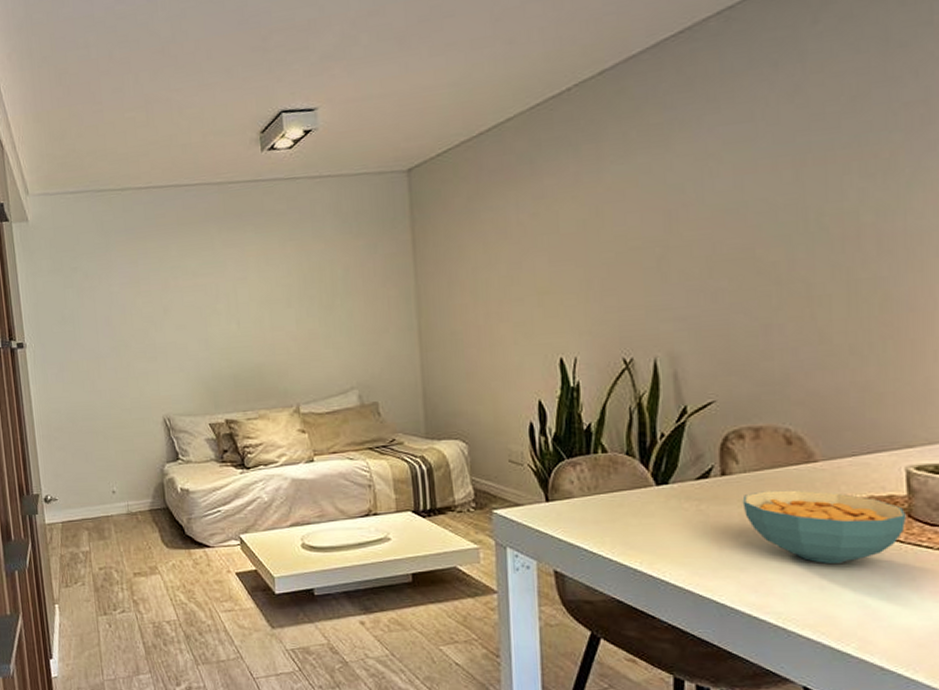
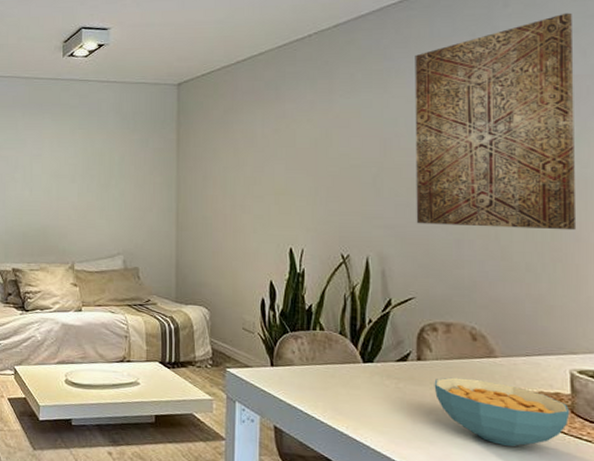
wall art: none [702,21,911,312] -> present [415,12,577,231]

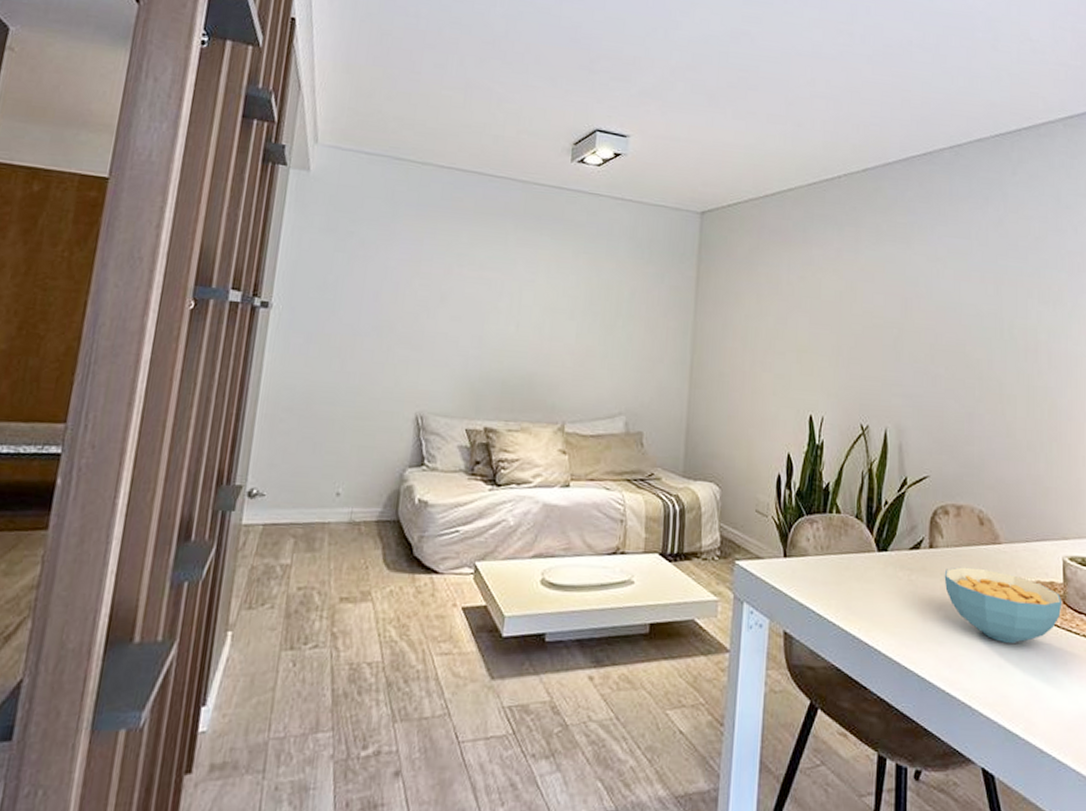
wall art: present [415,12,577,231] -> none [932,188,1069,409]

